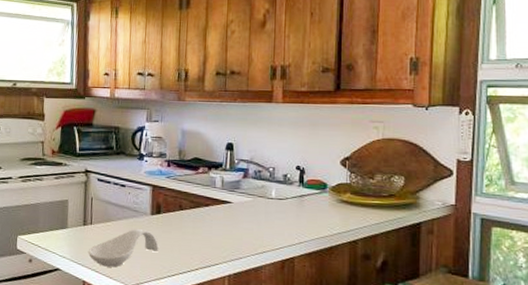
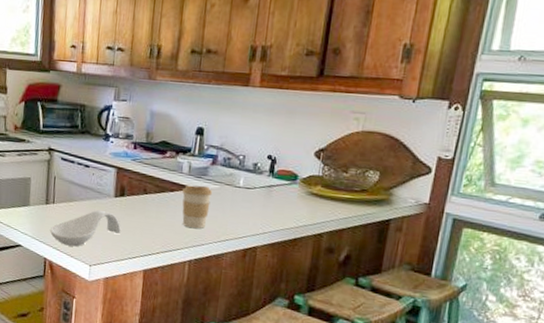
coffee cup: none [216,198,247,243] -> present [181,185,213,229]

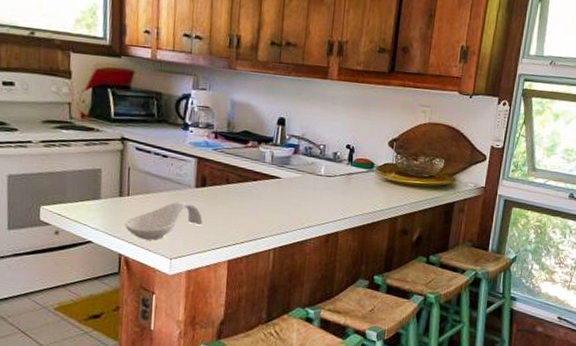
coffee cup: present [181,185,213,229] -> none [264,174,296,217]

